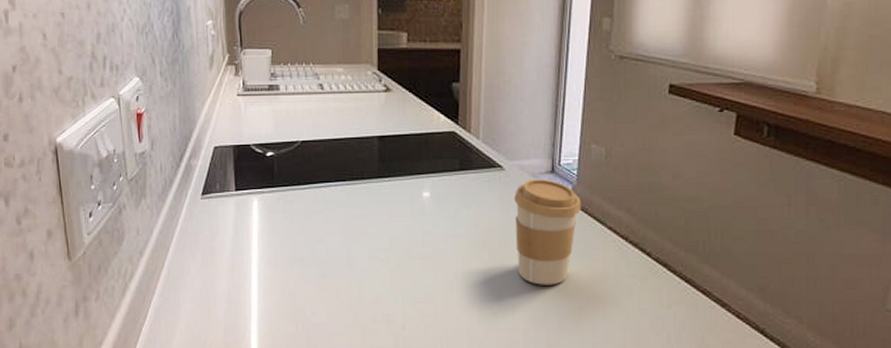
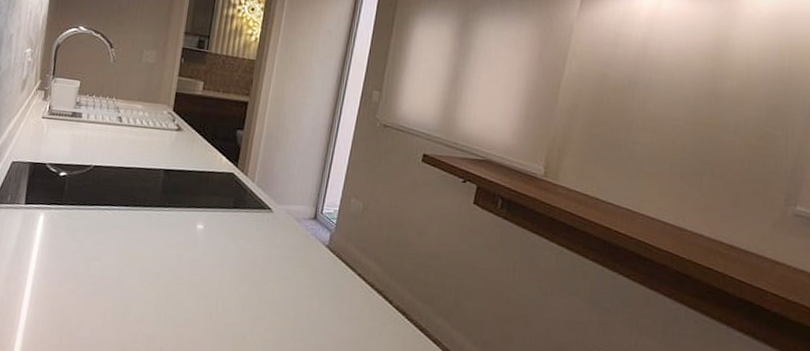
coffee cup: present [514,179,582,285] -> none [273,223,337,322]

